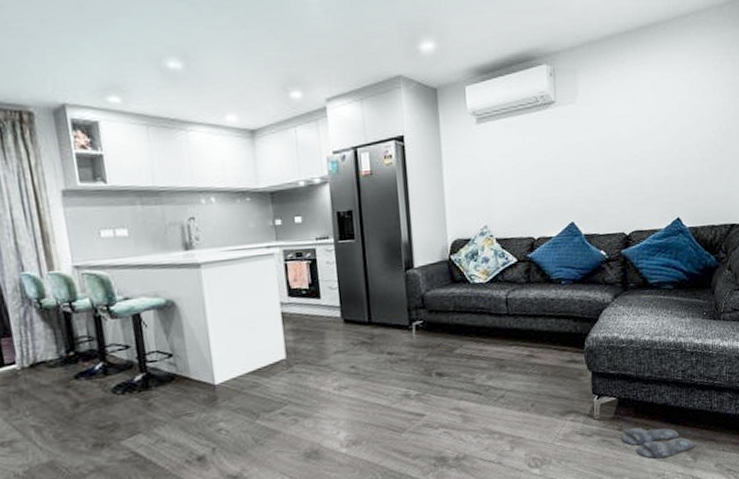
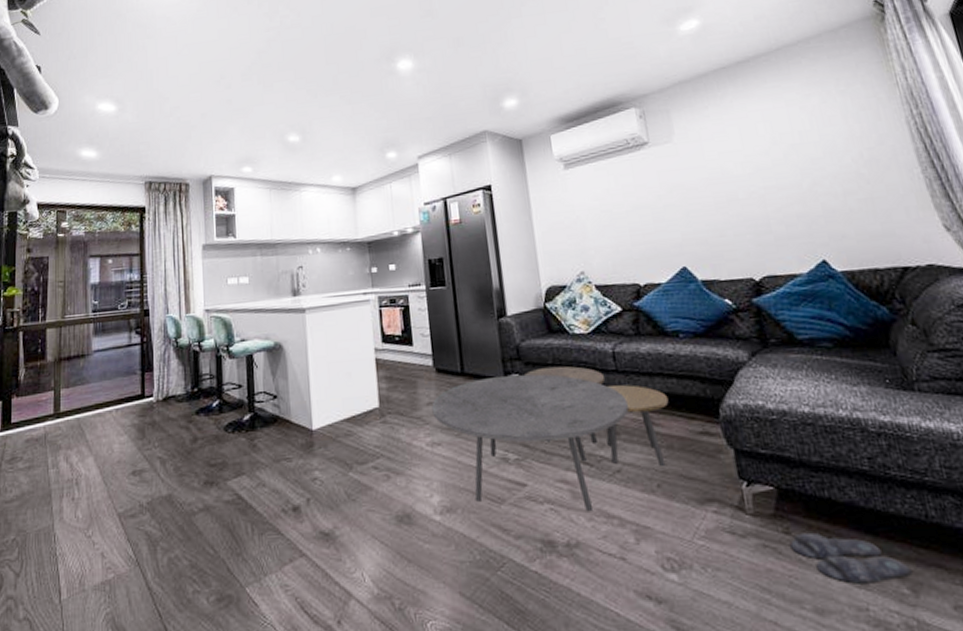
coffee table: none [339,312,547,433] -> present [431,366,669,512]

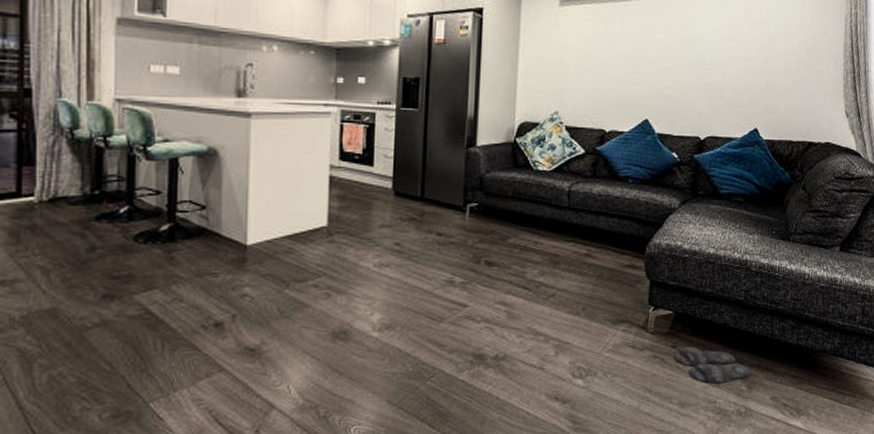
coffee table: present [431,366,669,512] -> none [384,199,608,330]

